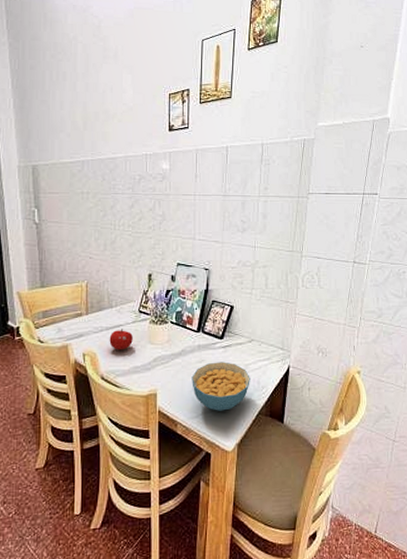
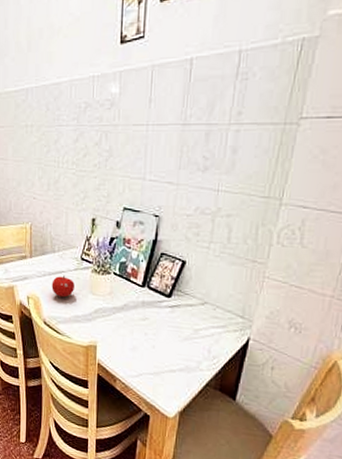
cereal bowl: present [192,362,250,411] -> none [133,322,200,375]

